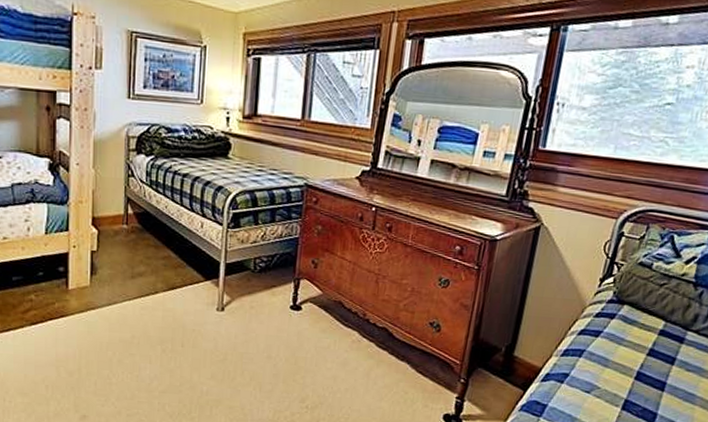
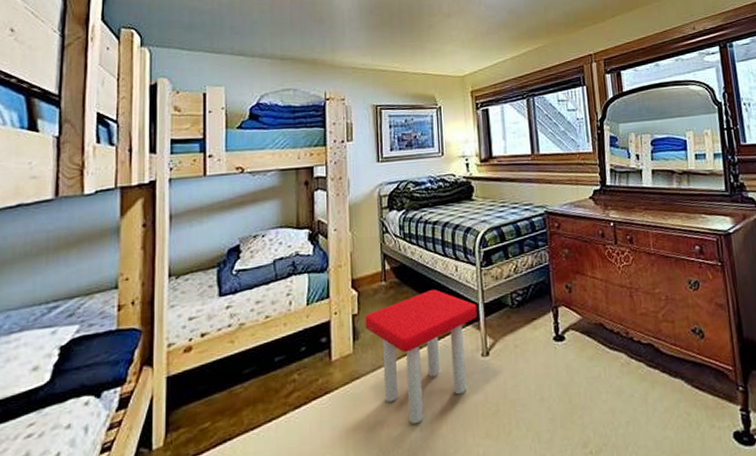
stool: none [103,240,218,357] -> present [365,289,478,424]

